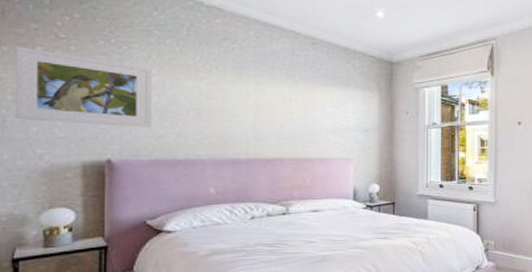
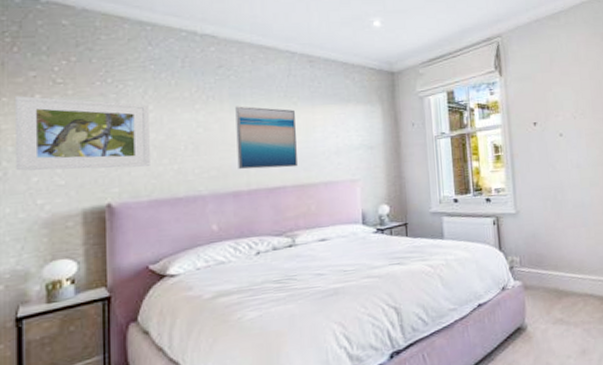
wall art: none [238,78,296,142] -> present [235,106,297,170]

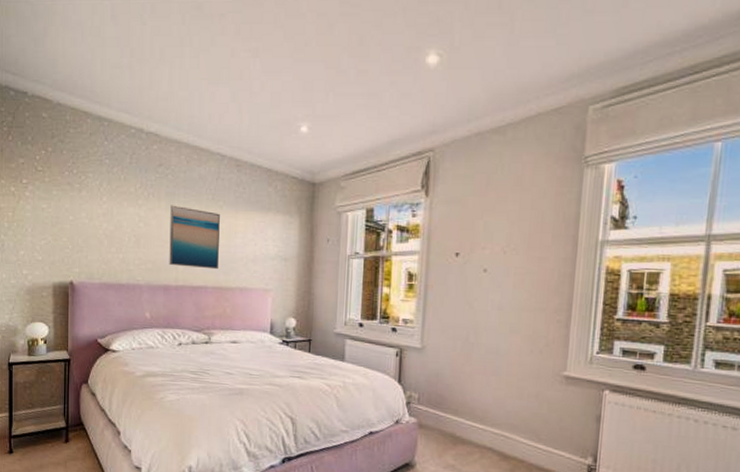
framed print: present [14,95,150,171] -> none [9,179,103,252]

